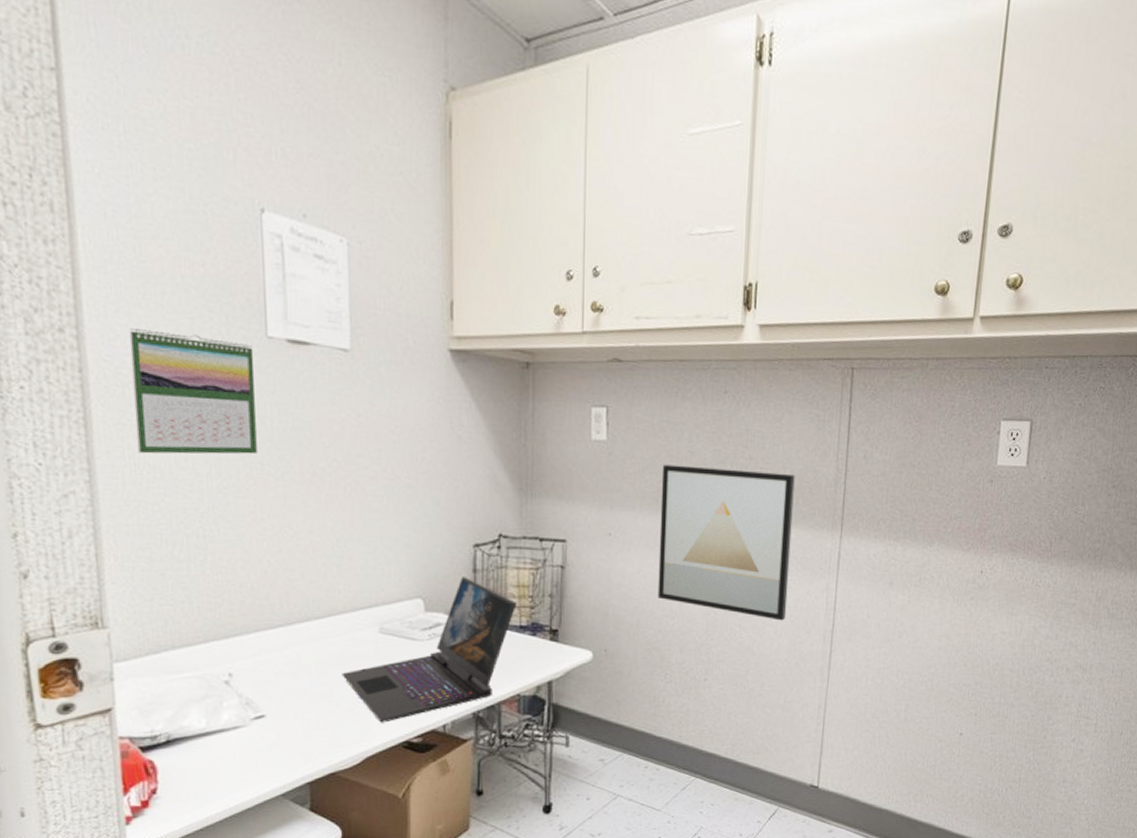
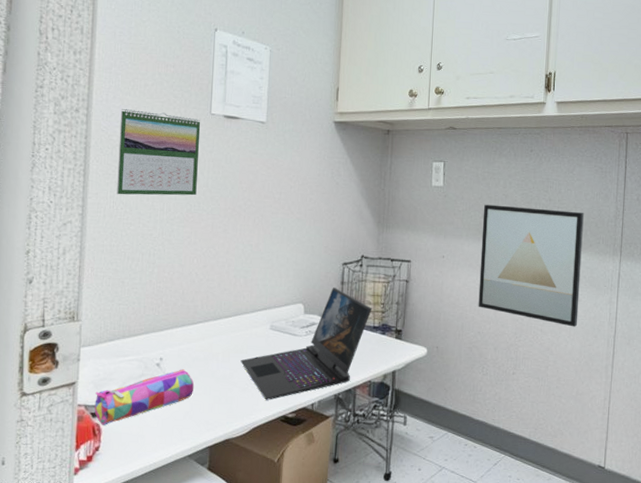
pencil case: none [142,687,280,762] -> present [94,369,194,425]

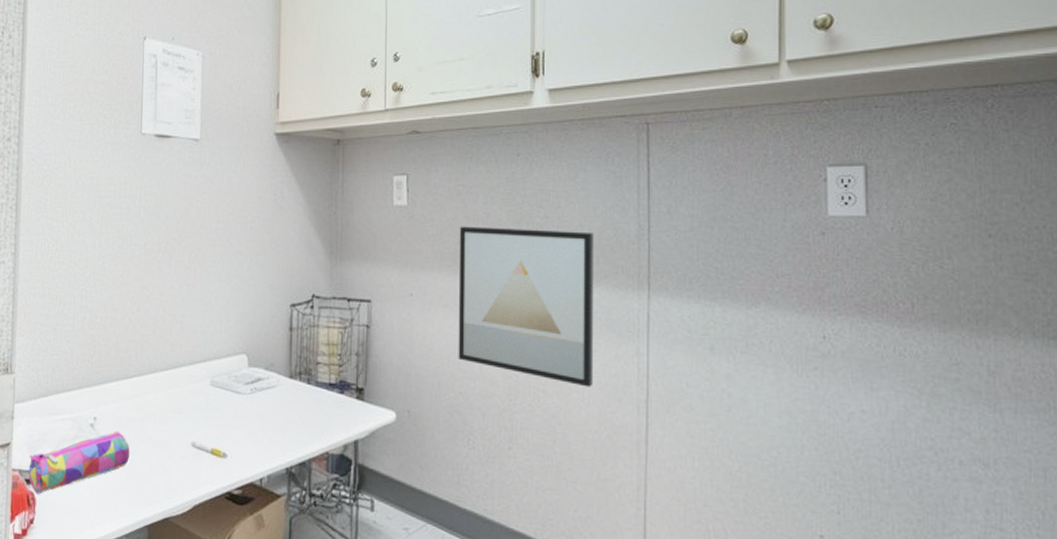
calendar: present [116,108,201,196] -> none [48,134,131,231]
laptop: present [240,287,372,400] -> none [179,335,327,472]

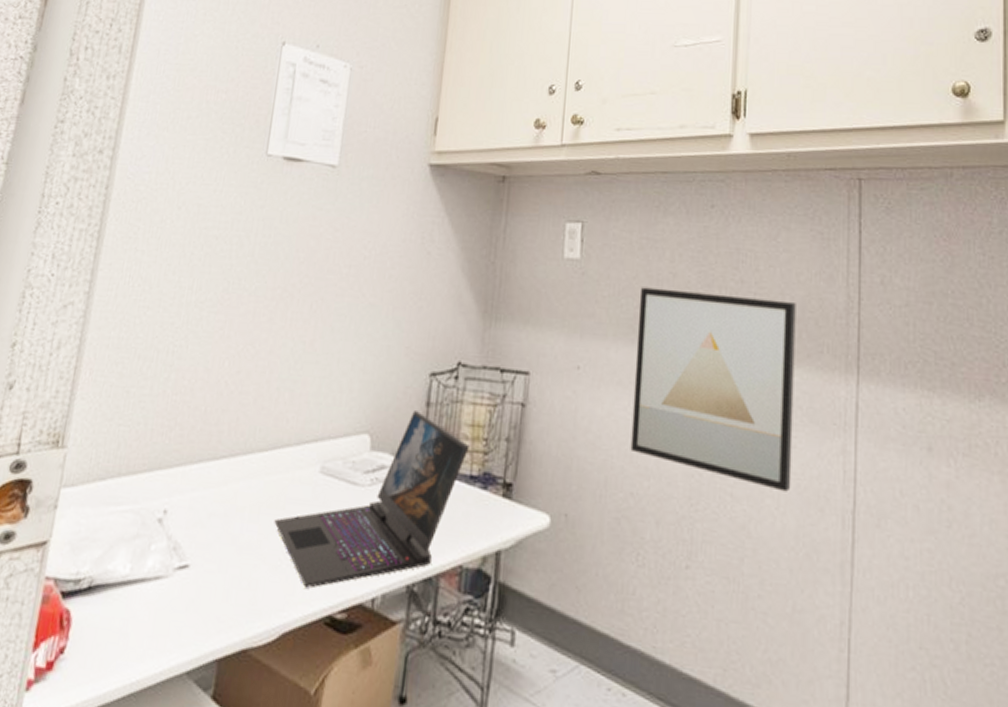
pencil case: present [28,431,129,494] -> none [66,529,206,613]
laptop: none [179,335,327,472] -> present [274,411,469,589]

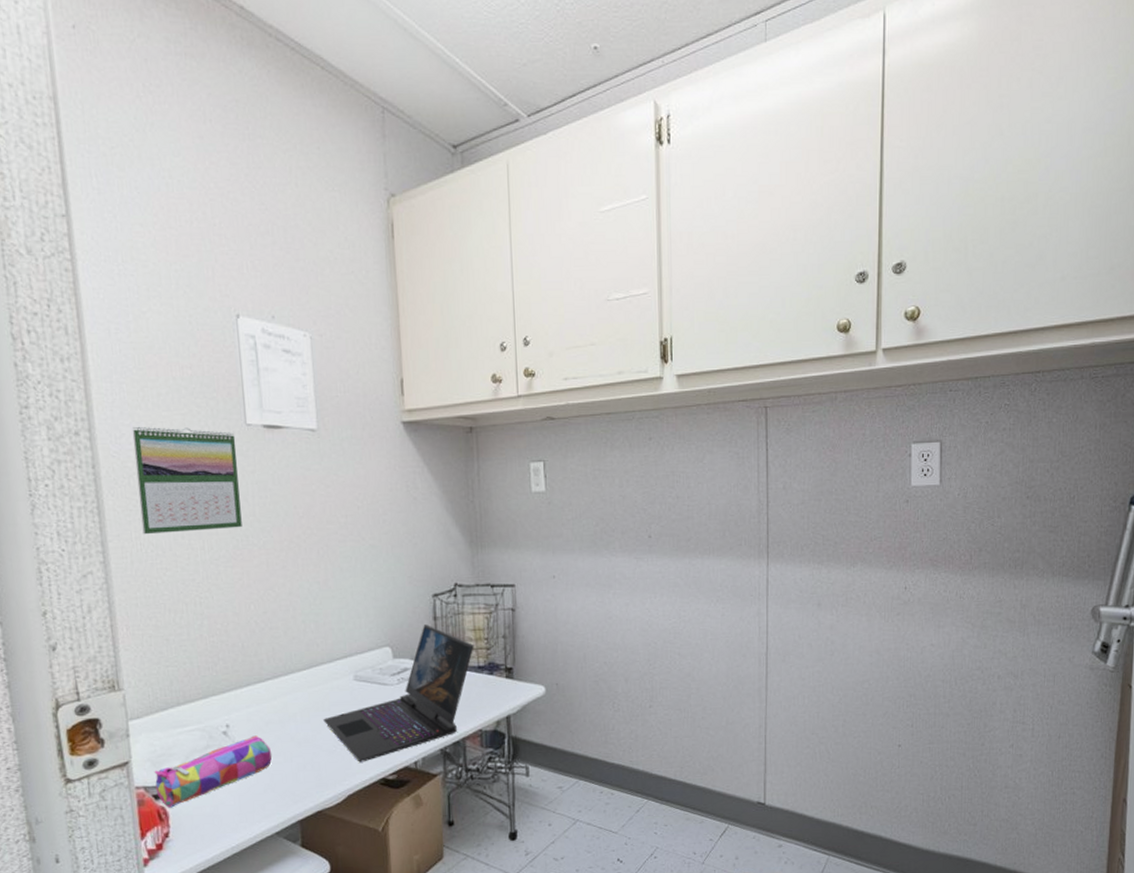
pencil case: none [66,529,206,613] -> present [154,735,272,808]
calendar: none [135,148,253,269] -> present [132,426,242,535]
wall art: present [630,287,796,492] -> none [597,508,722,647]

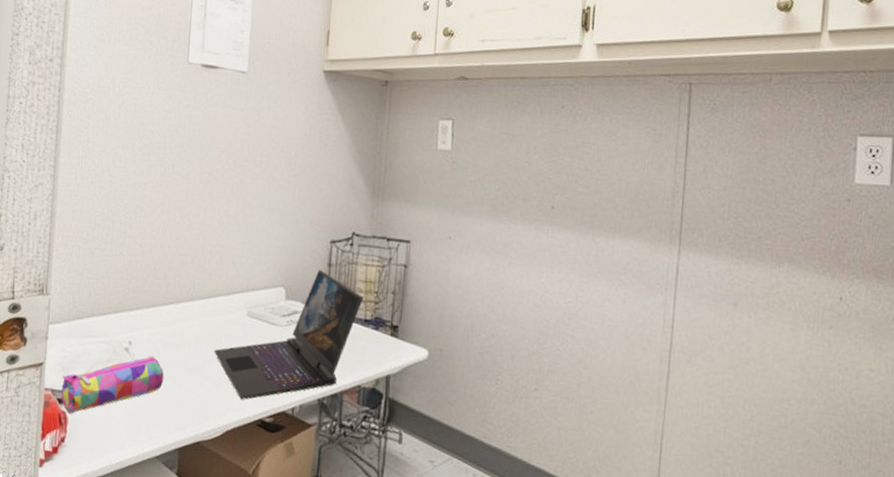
calendar: present [132,426,242,535] -> none [89,57,177,157]

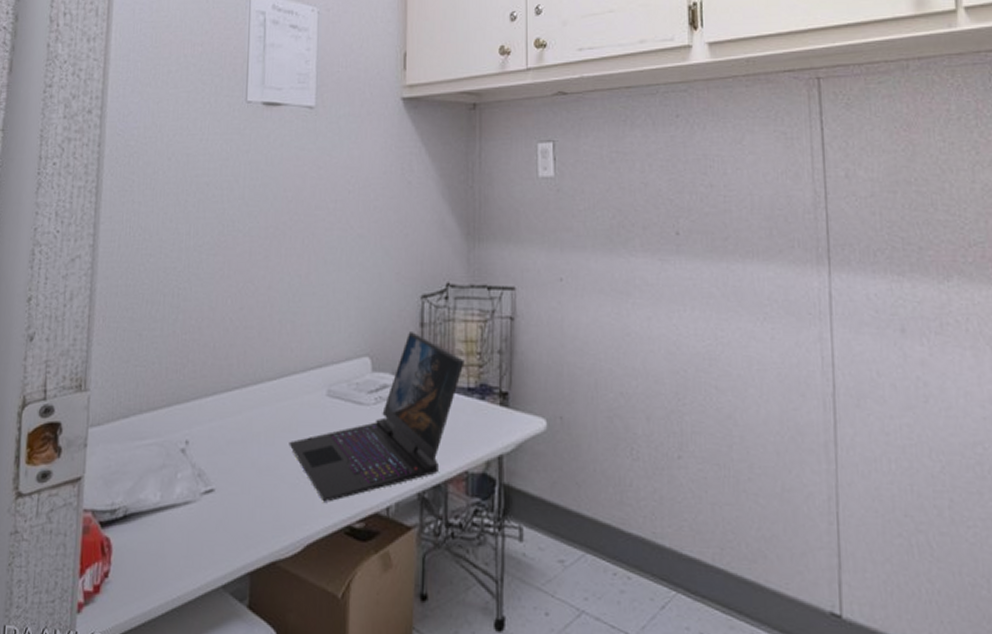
pencil case: present [61,356,164,414] -> none [103,456,229,540]

